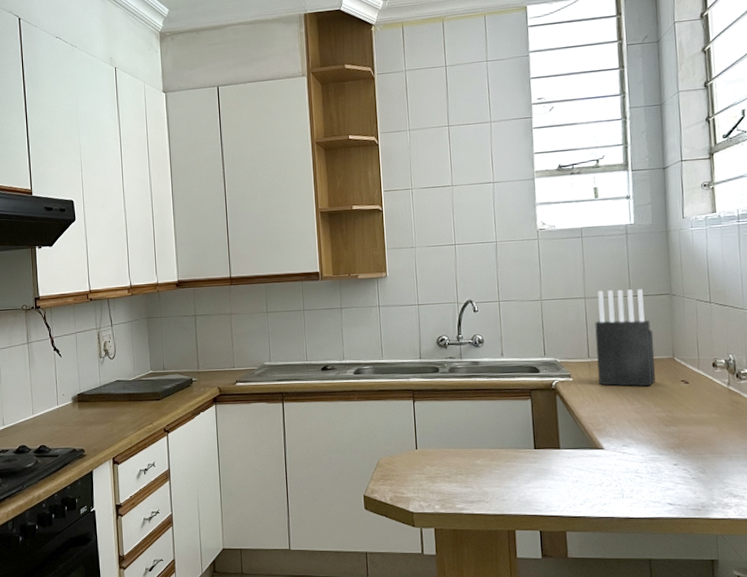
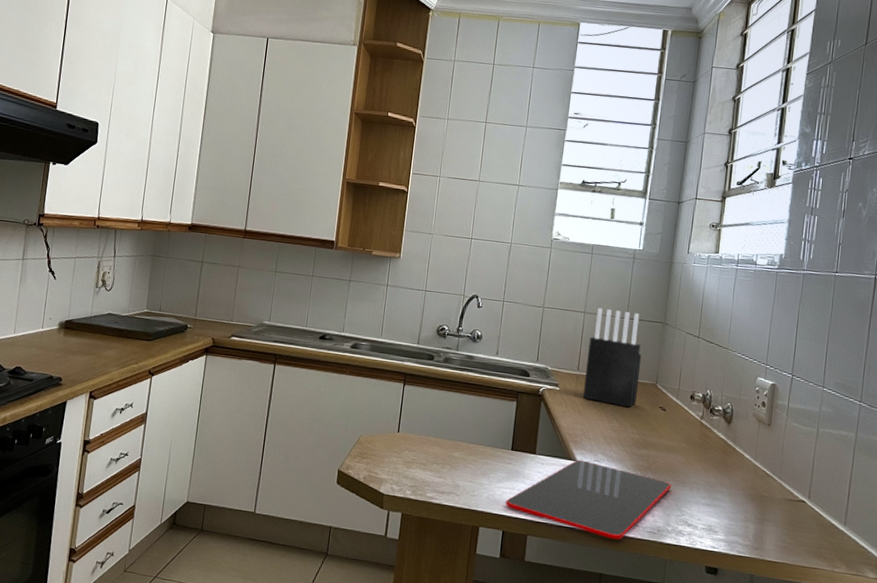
cutting board: none [538,447,709,522] -> present [505,459,672,540]

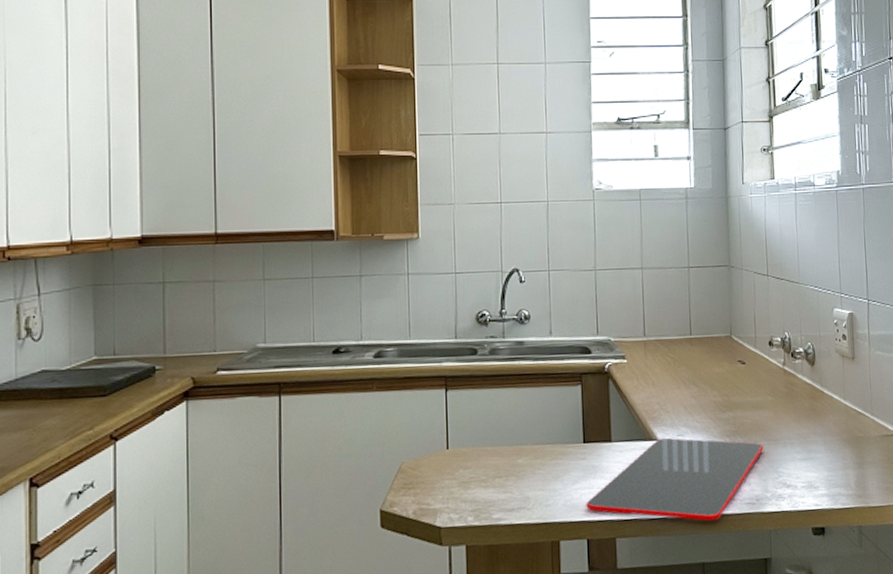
knife block: present [583,307,642,408] -> none [652,259,713,368]

